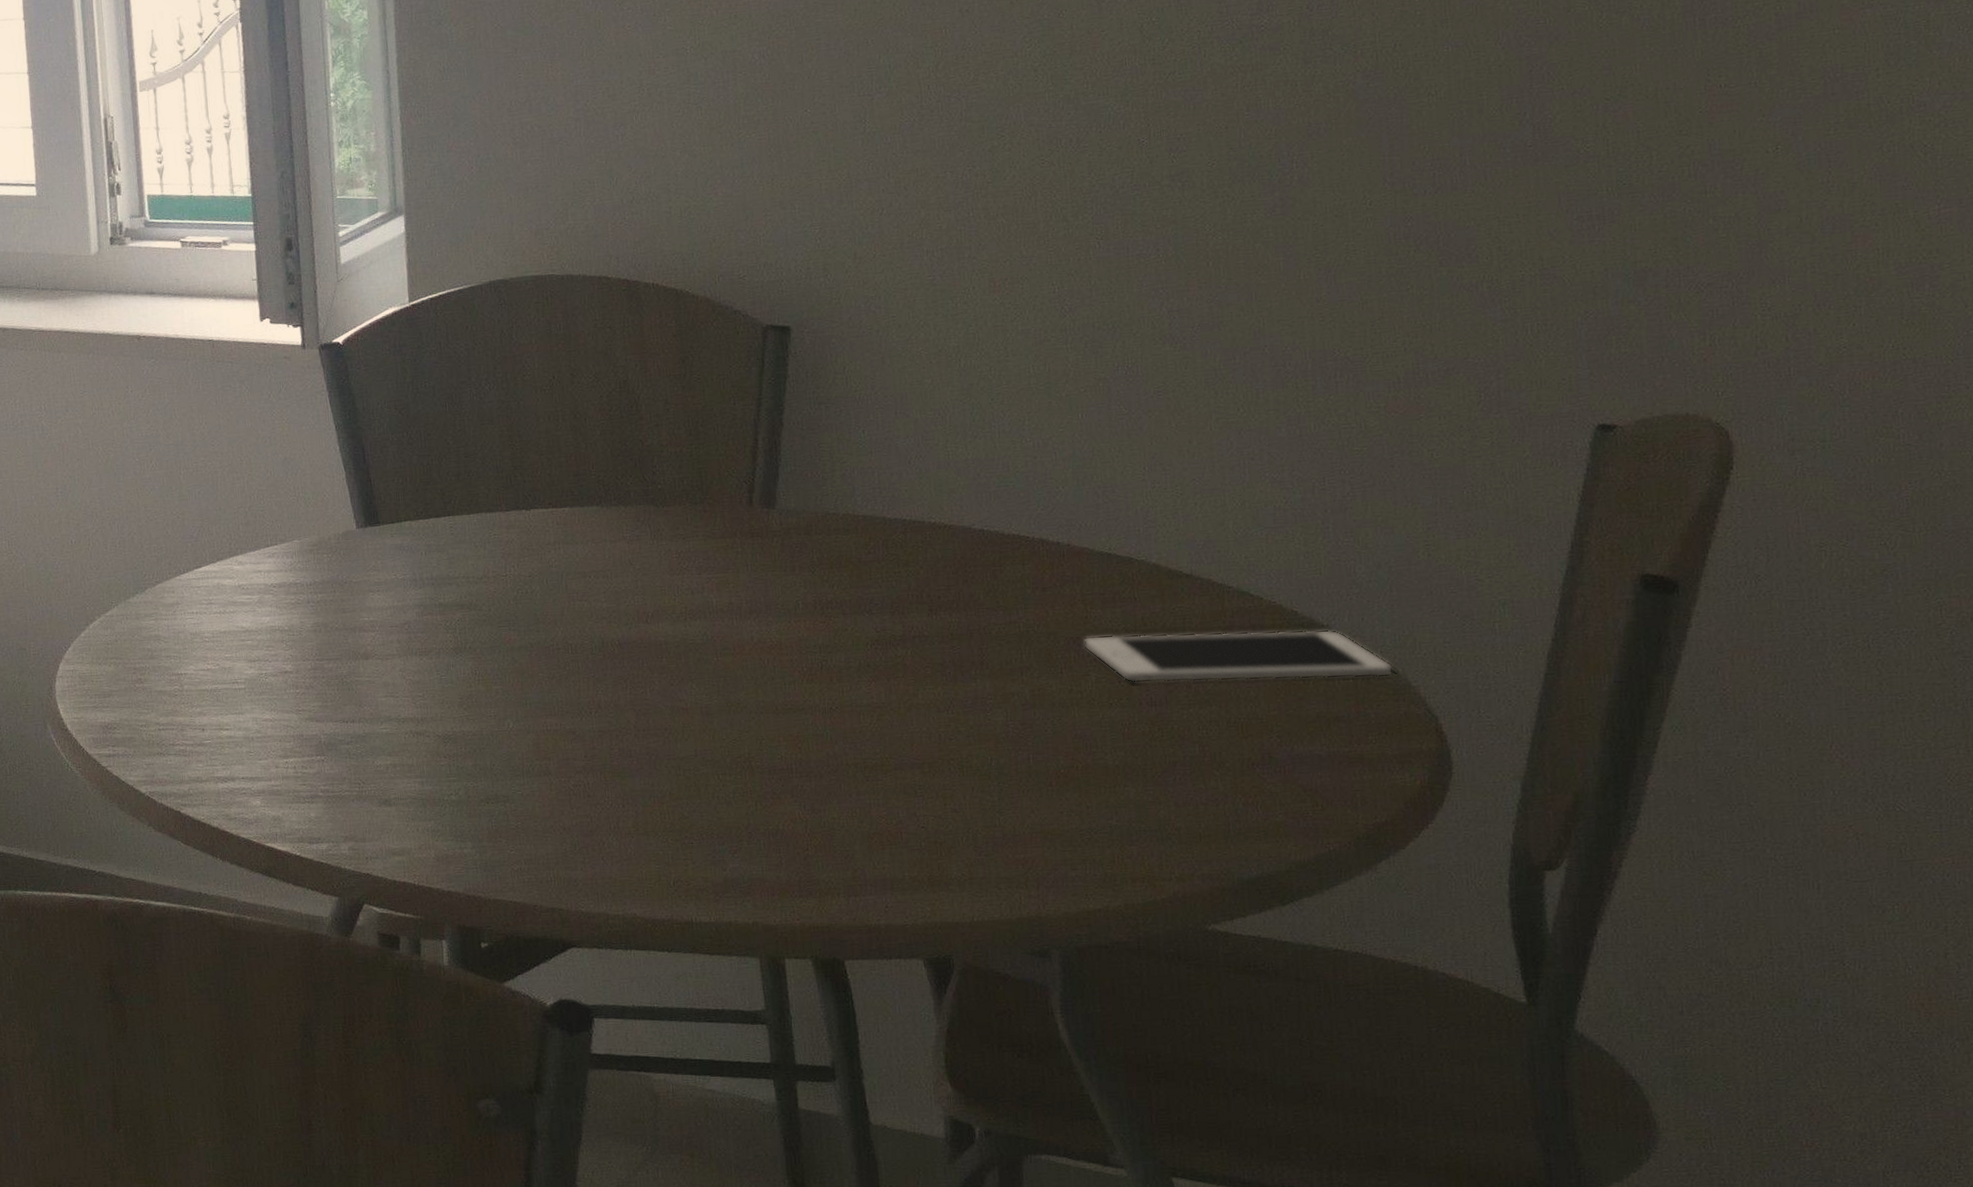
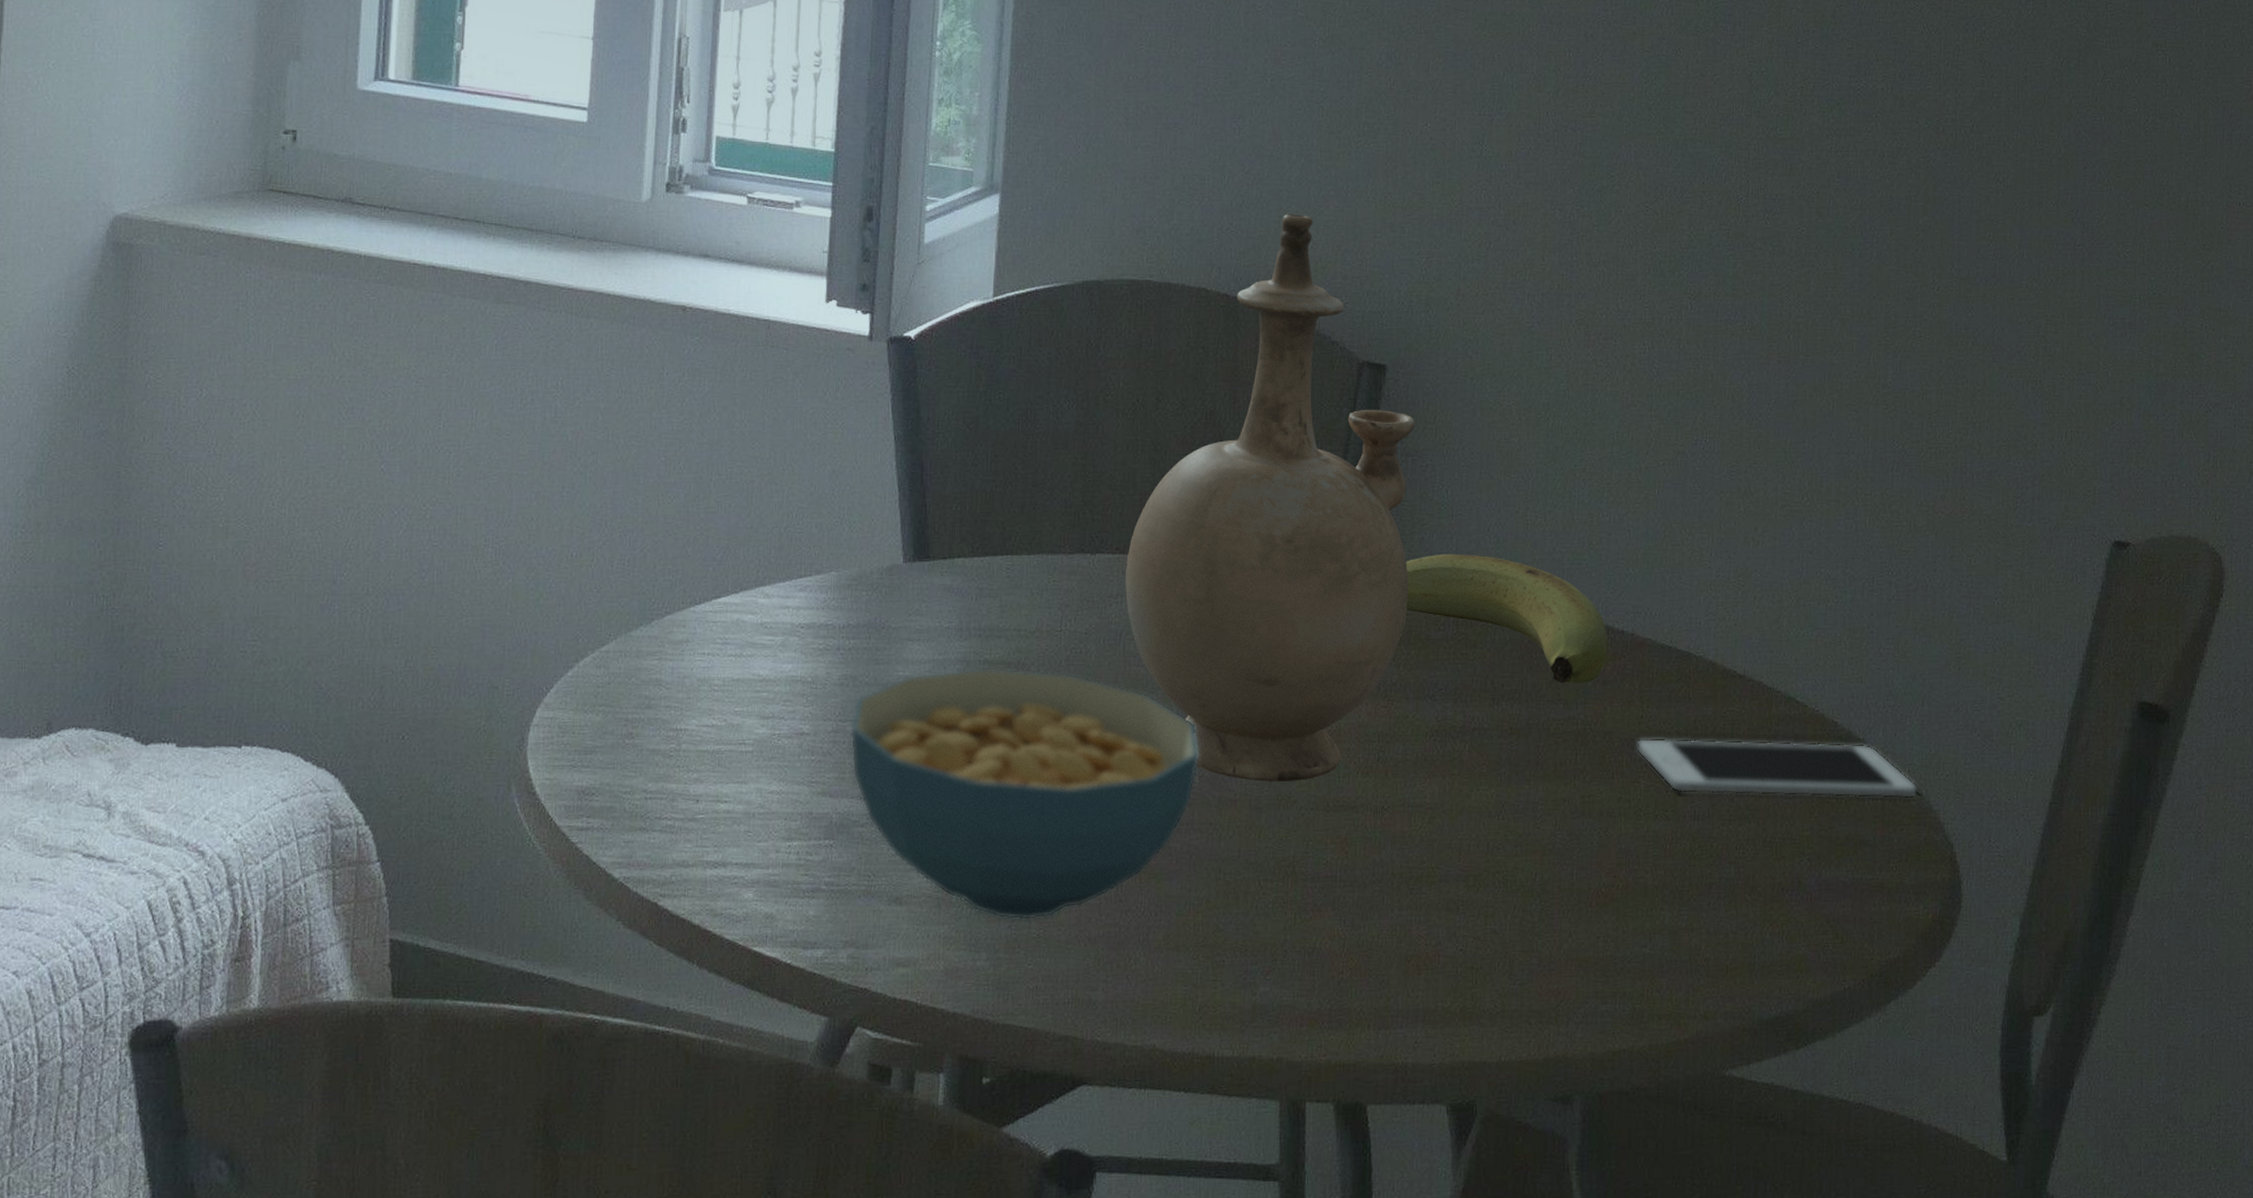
cereal bowl: none [326,609,648,815] -> present [849,667,1198,921]
vase: none [559,203,836,692] -> present [1125,214,1416,783]
banana: none [829,485,1044,593] -> present [1405,553,1608,684]

